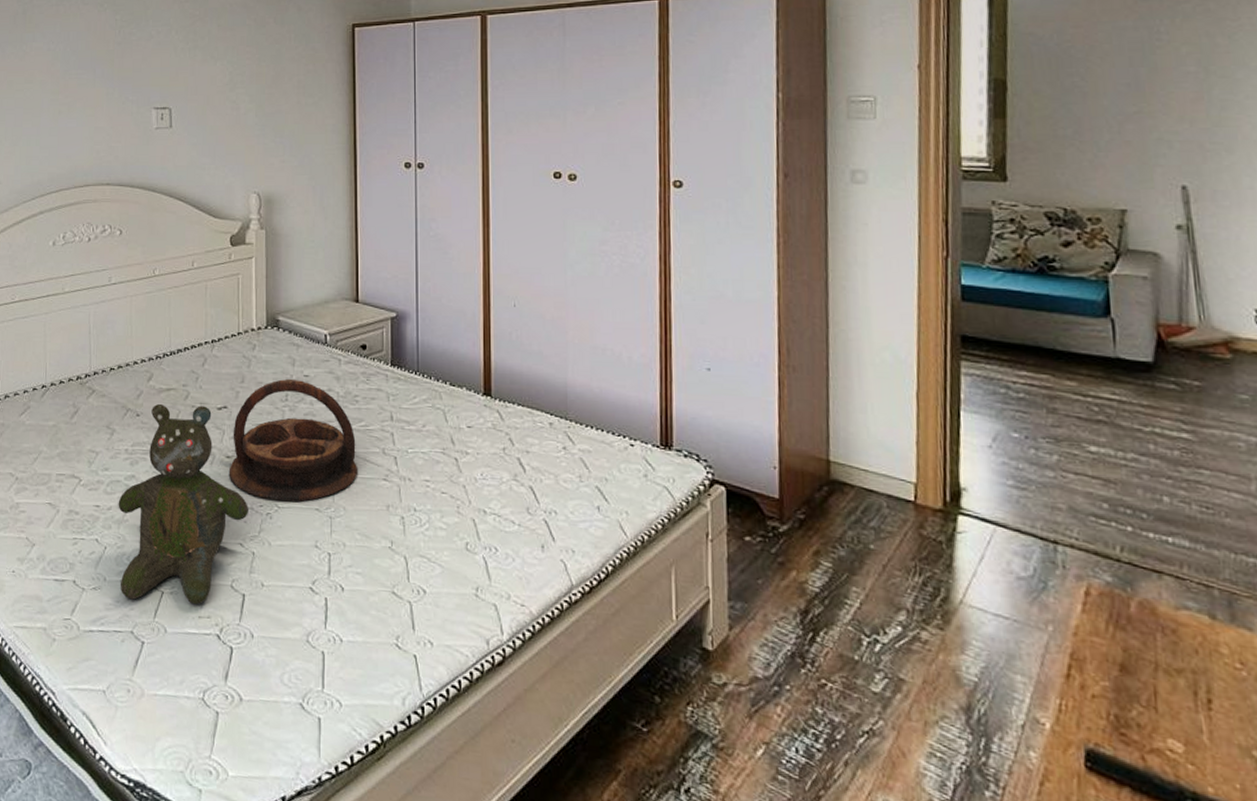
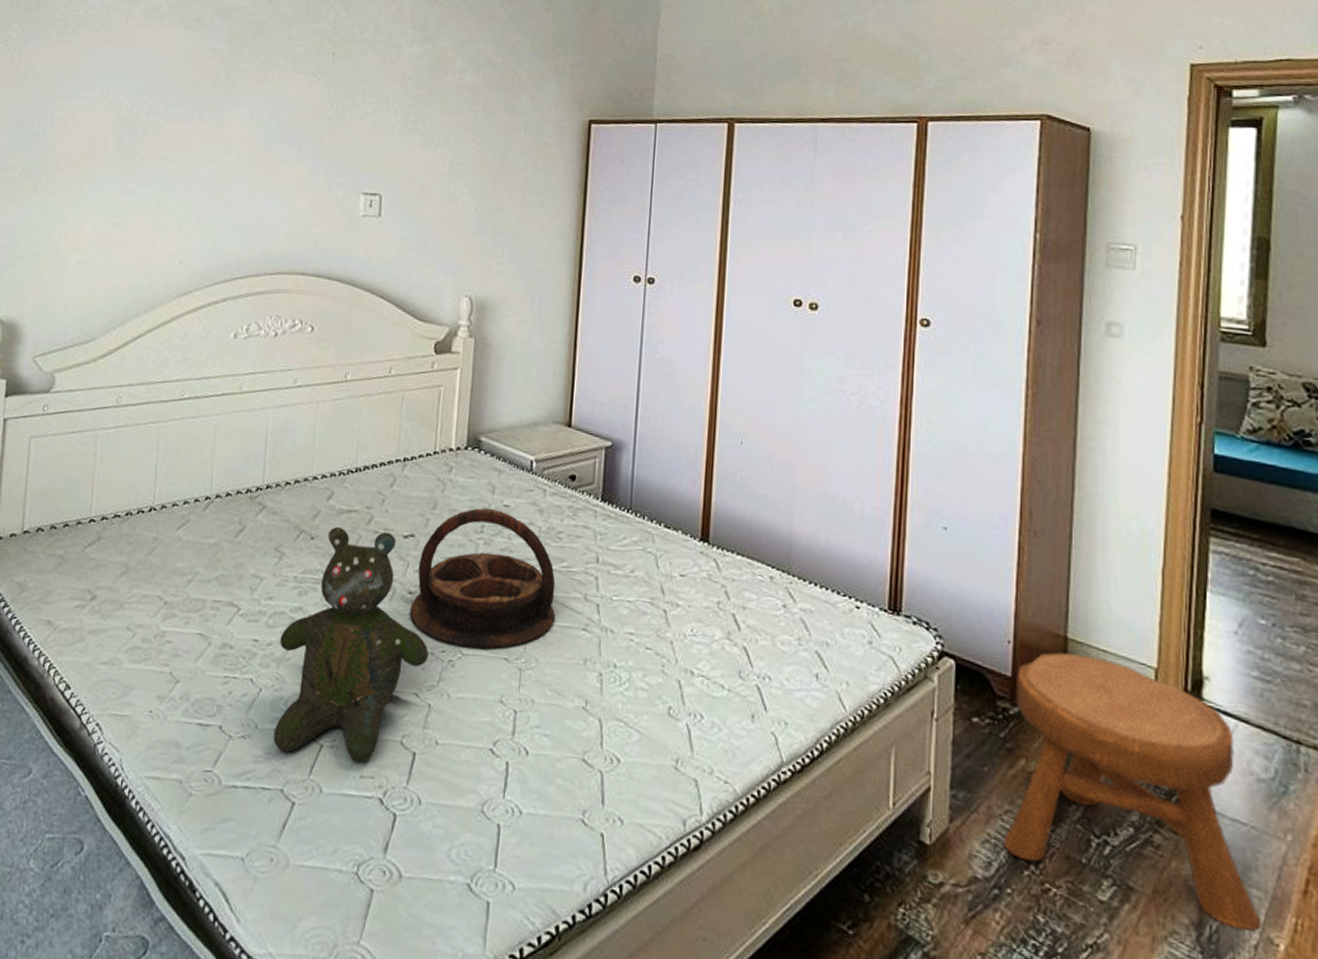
stool: none [779,474,1028,713] -> present [1002,652,1262,931]

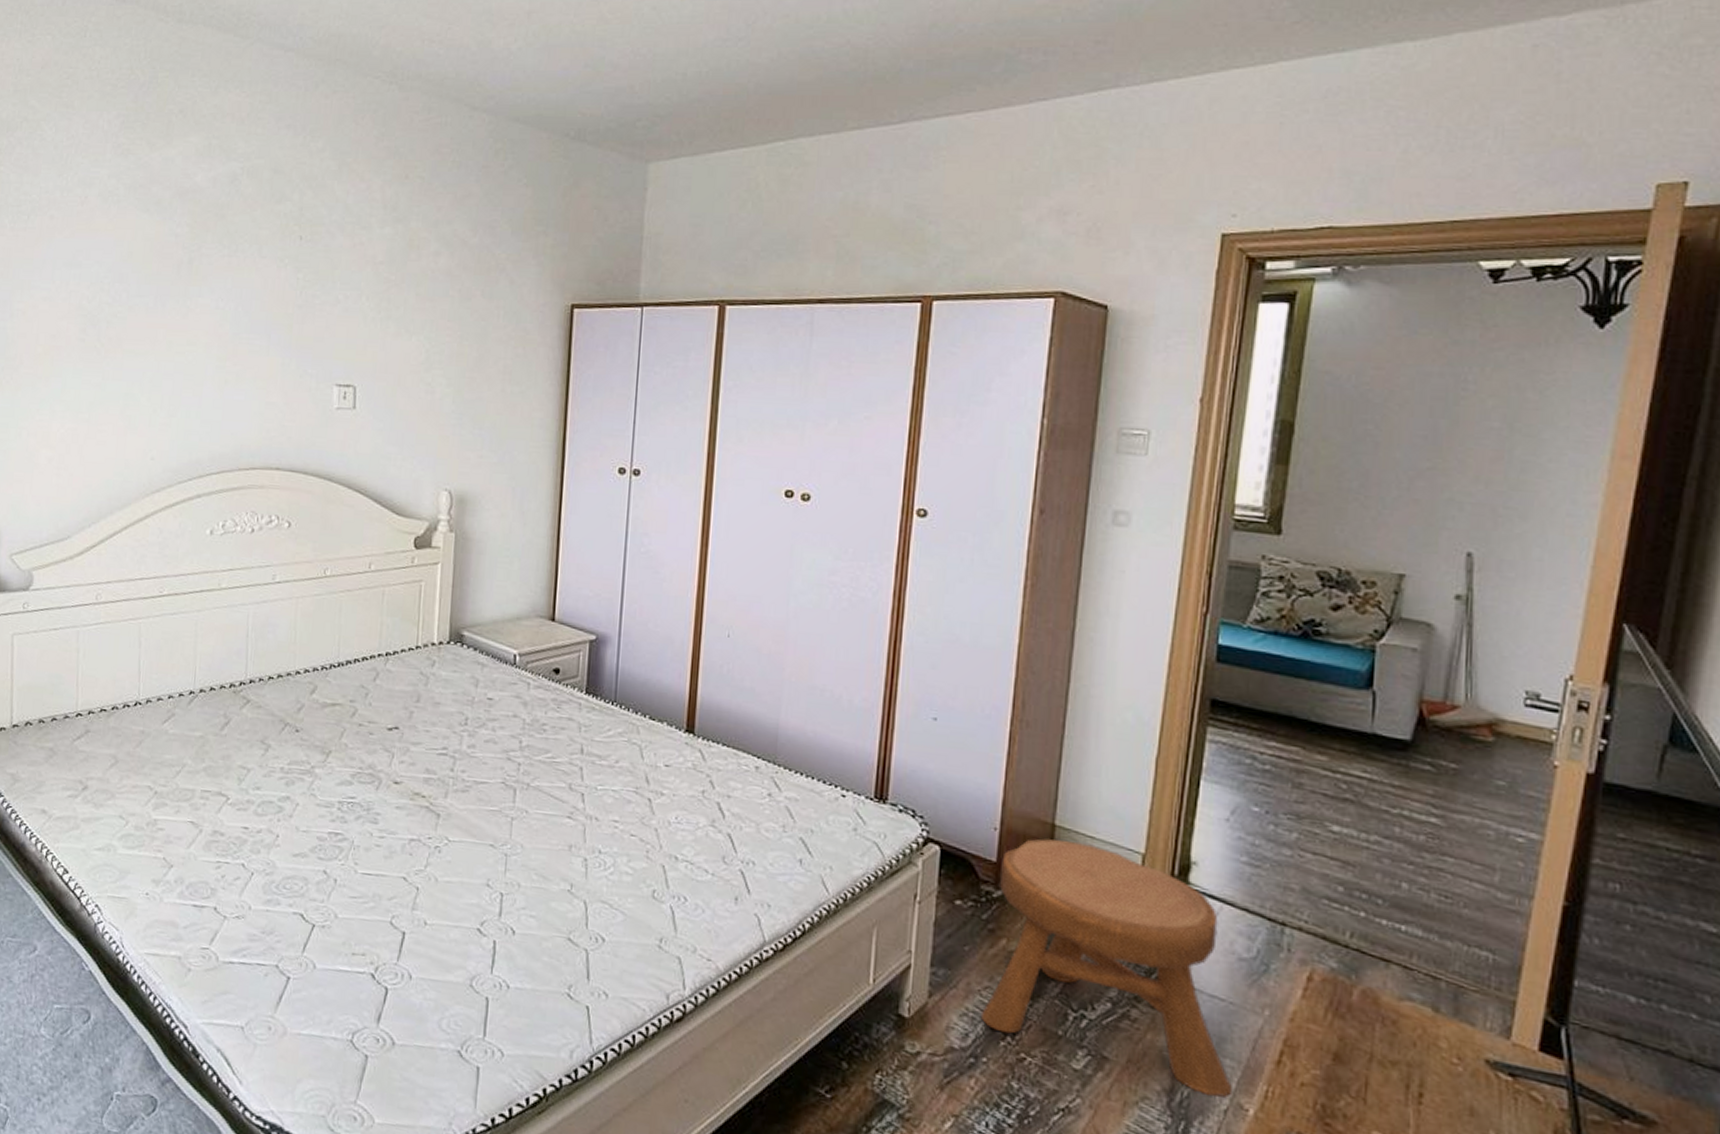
teddy bear: present [273,526,429,763] -> none [267,719,415,941]
serving tray: present [409,507,556,650] -> none [395,700,541,837]

